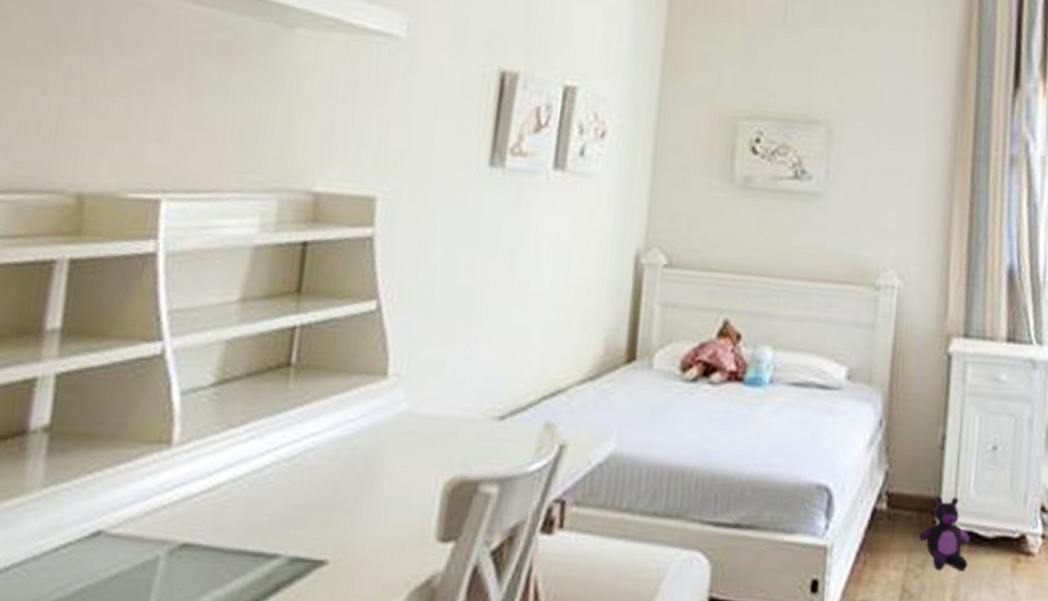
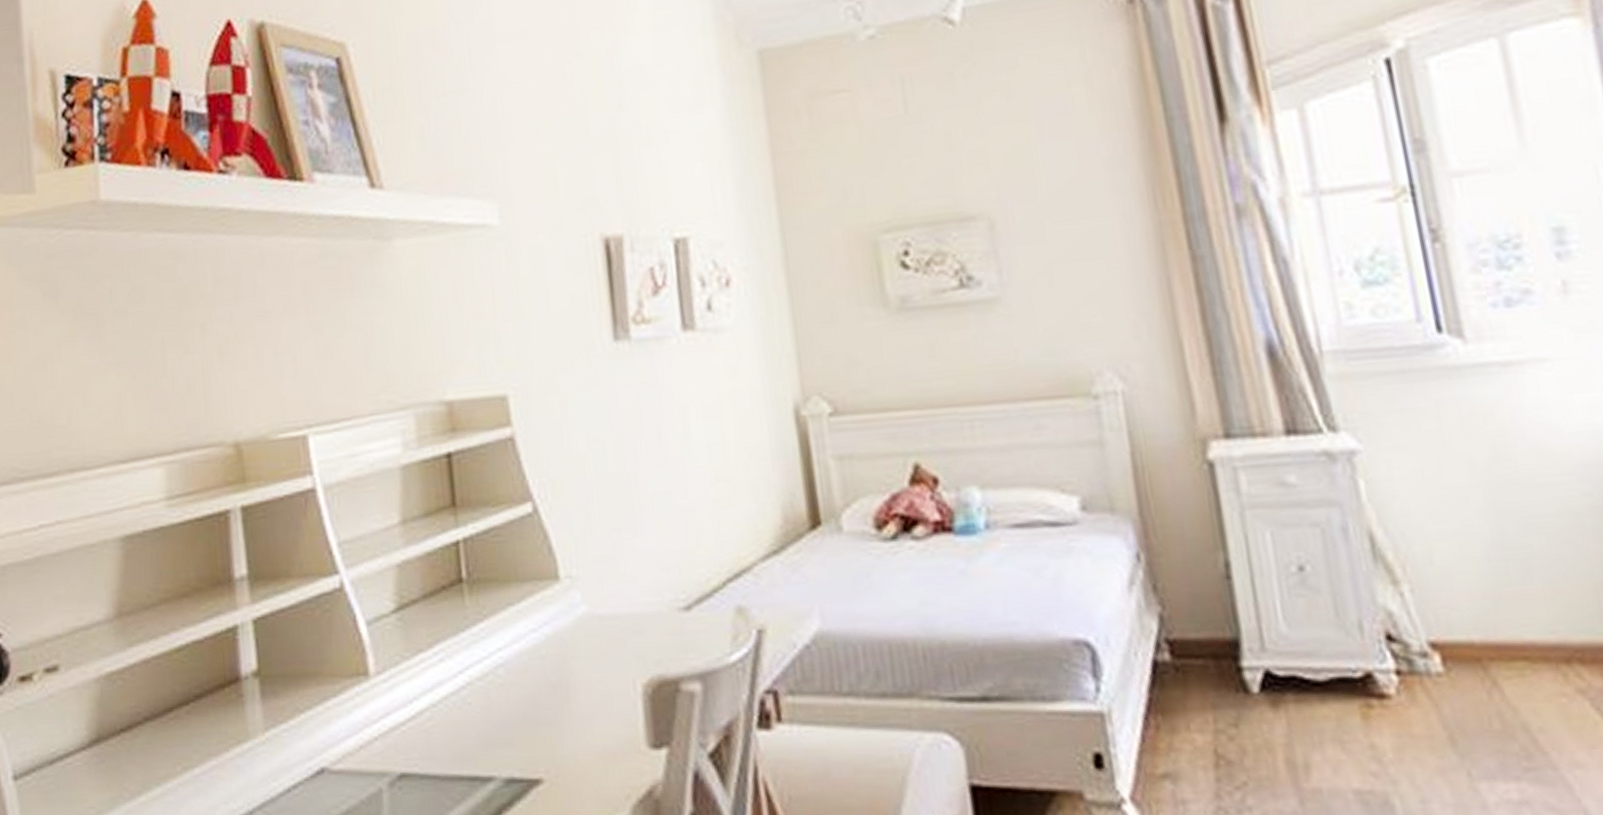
stuffed animal: present [918,496,970,570] -> none [1221,635,1298,727]

